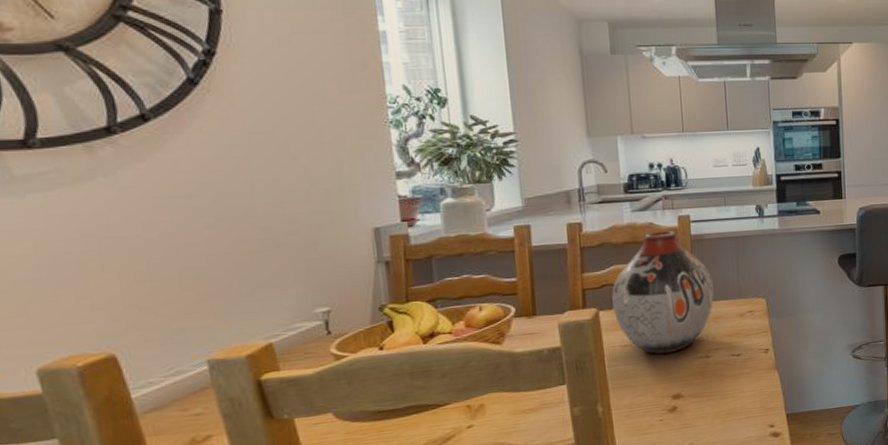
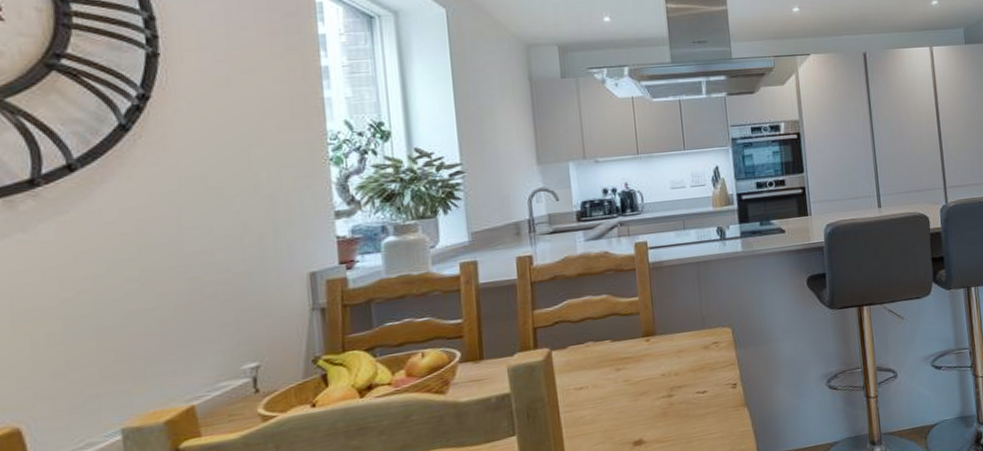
vase: present [612,231,714,354] -> none [565,259,676,396]

